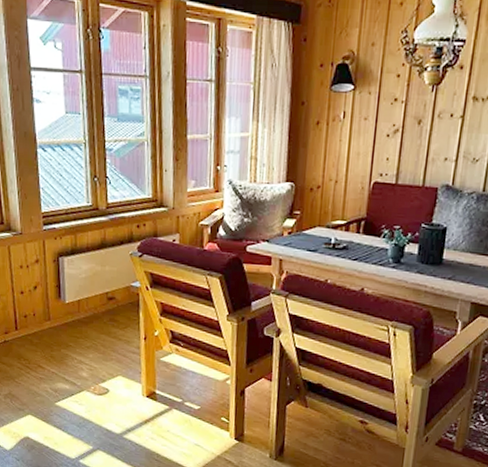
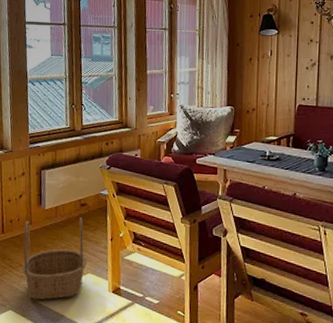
basket: none [41,313,117,405] -> present [22,217,87,300]

